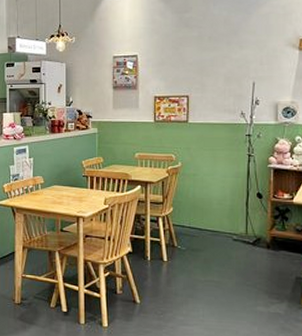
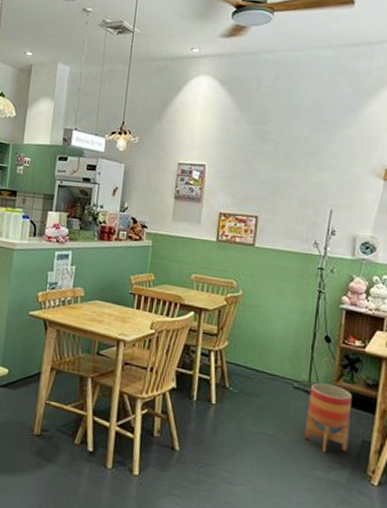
planter: none [246,233,284,291] -> present [305,382,352,453]

